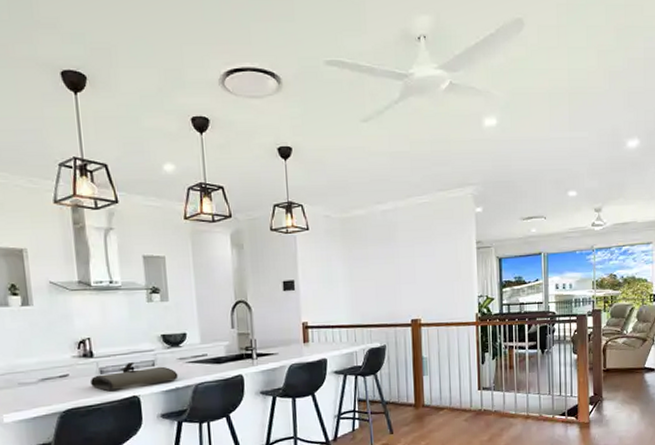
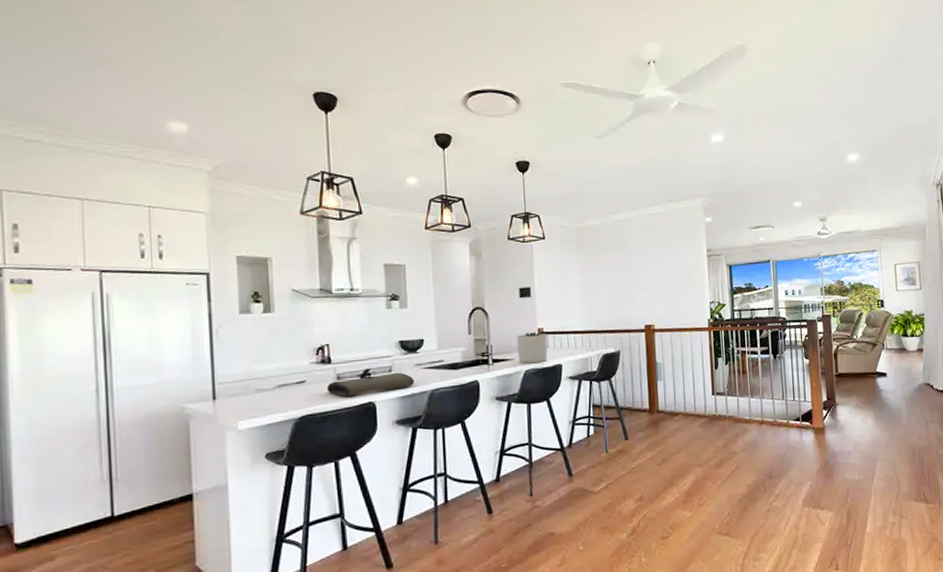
planter: none [280,326,313,359] -> present [516,332,548,364]

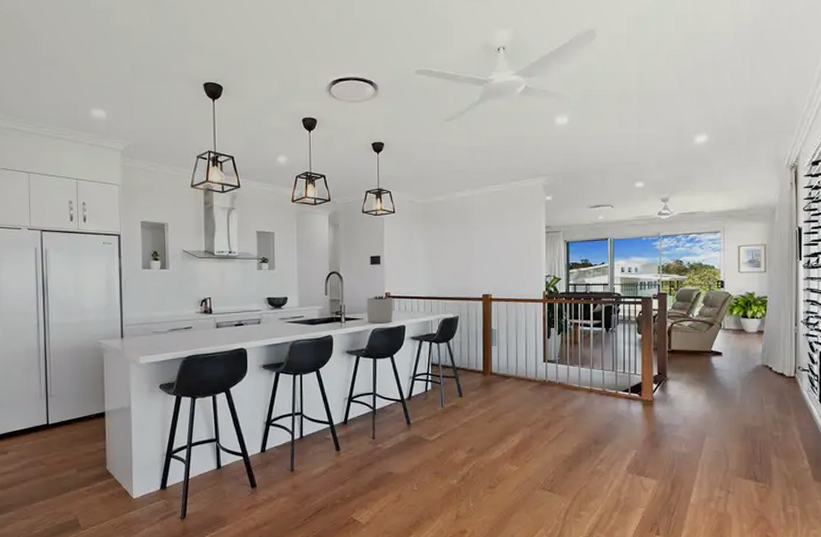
tool roll: present [326,369,415,397] -> none [208,320,279,342]

